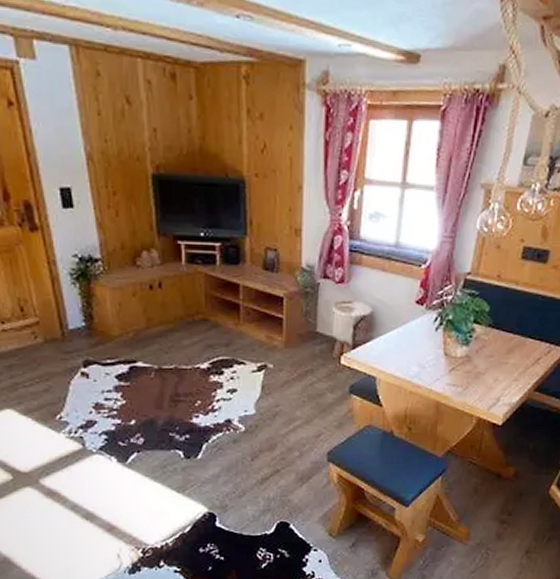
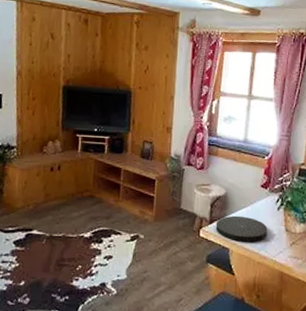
plate: none [360,338,423,369] -> present [215,215,268,242]

